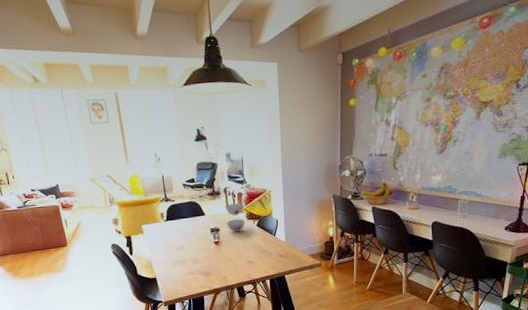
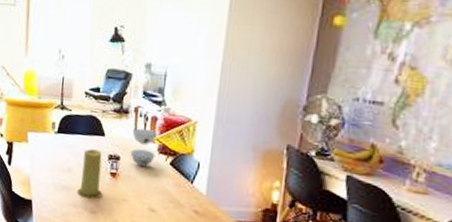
candle: none [191,227,212,266] -> present [76,149,103,200]

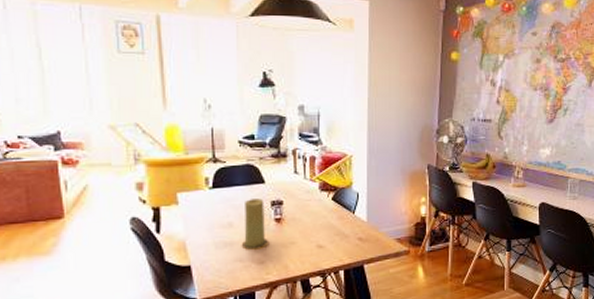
bowl: present [130,128,158,167] -> none [292,170,317,207]

